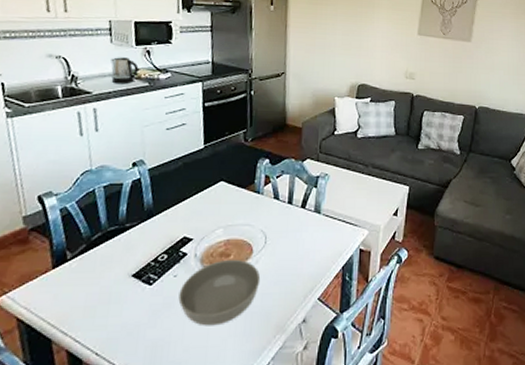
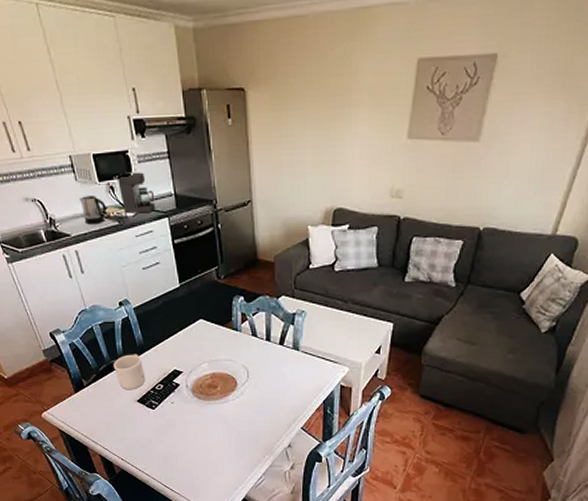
mug: none [110,220,148,263] -> present [113,354,145,390]
coffee maker: none [155,40,191,77] -> present [118,172,156,214]
bowl: present [178,259,261,326] -> none [178,390,247,445]

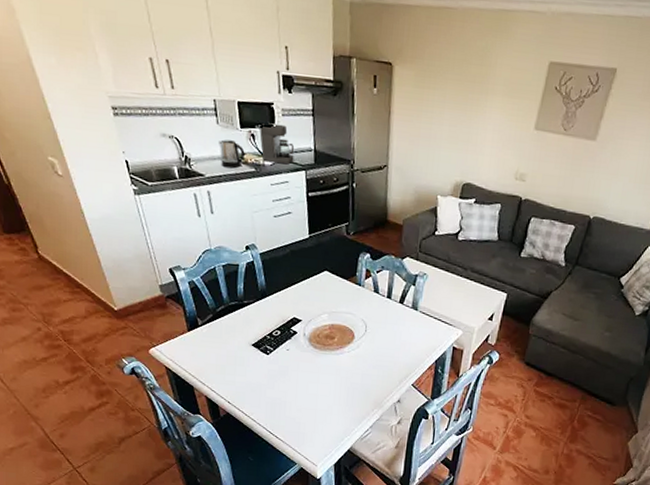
mug: present [113,354,145,390] -> none [231,298,263,334]

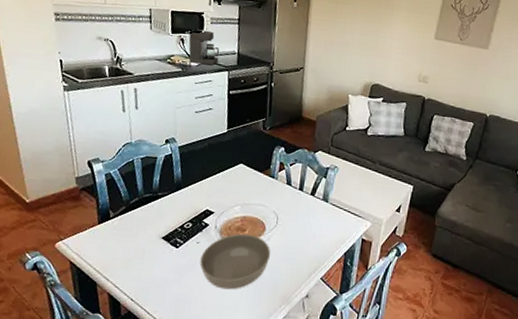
kettle: present [219,139,245,169] -> none [150,43,174,69]
bowl: none [291,341,361,395] -> present [199,233,271,290]

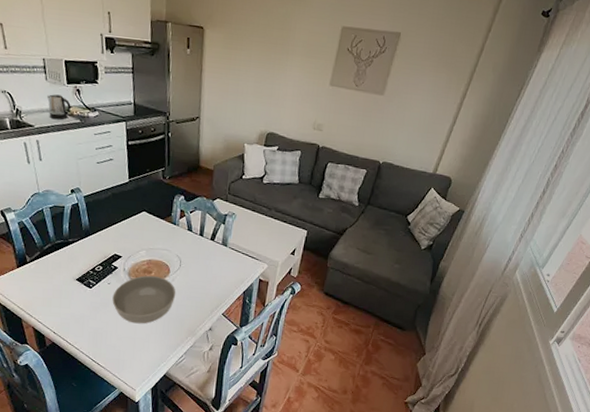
kettle: none [150,43,174,69] -> present [47,94,71,120]
coffee maker: present [188,29,219,66] -> none [84,79,116,117]

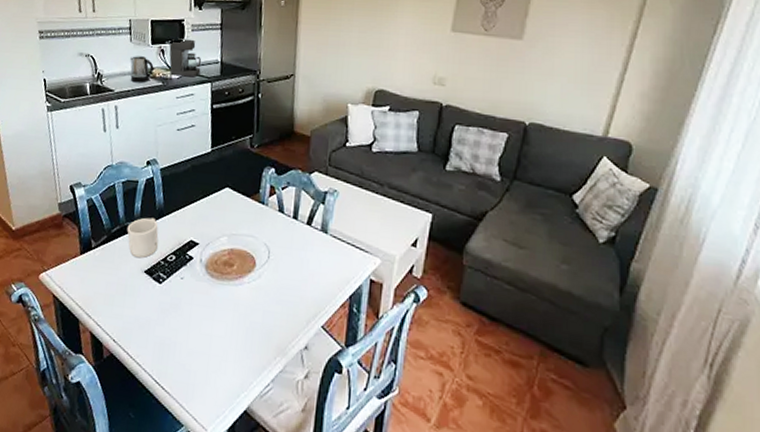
mug: none [57,236,87,269] -> present [126,217,159,258]
coffee maker: none [84,79,116,117] -> present [169,38,201,78]
bowl: present [112,275,176,324] -> none [184,269,263,336]

